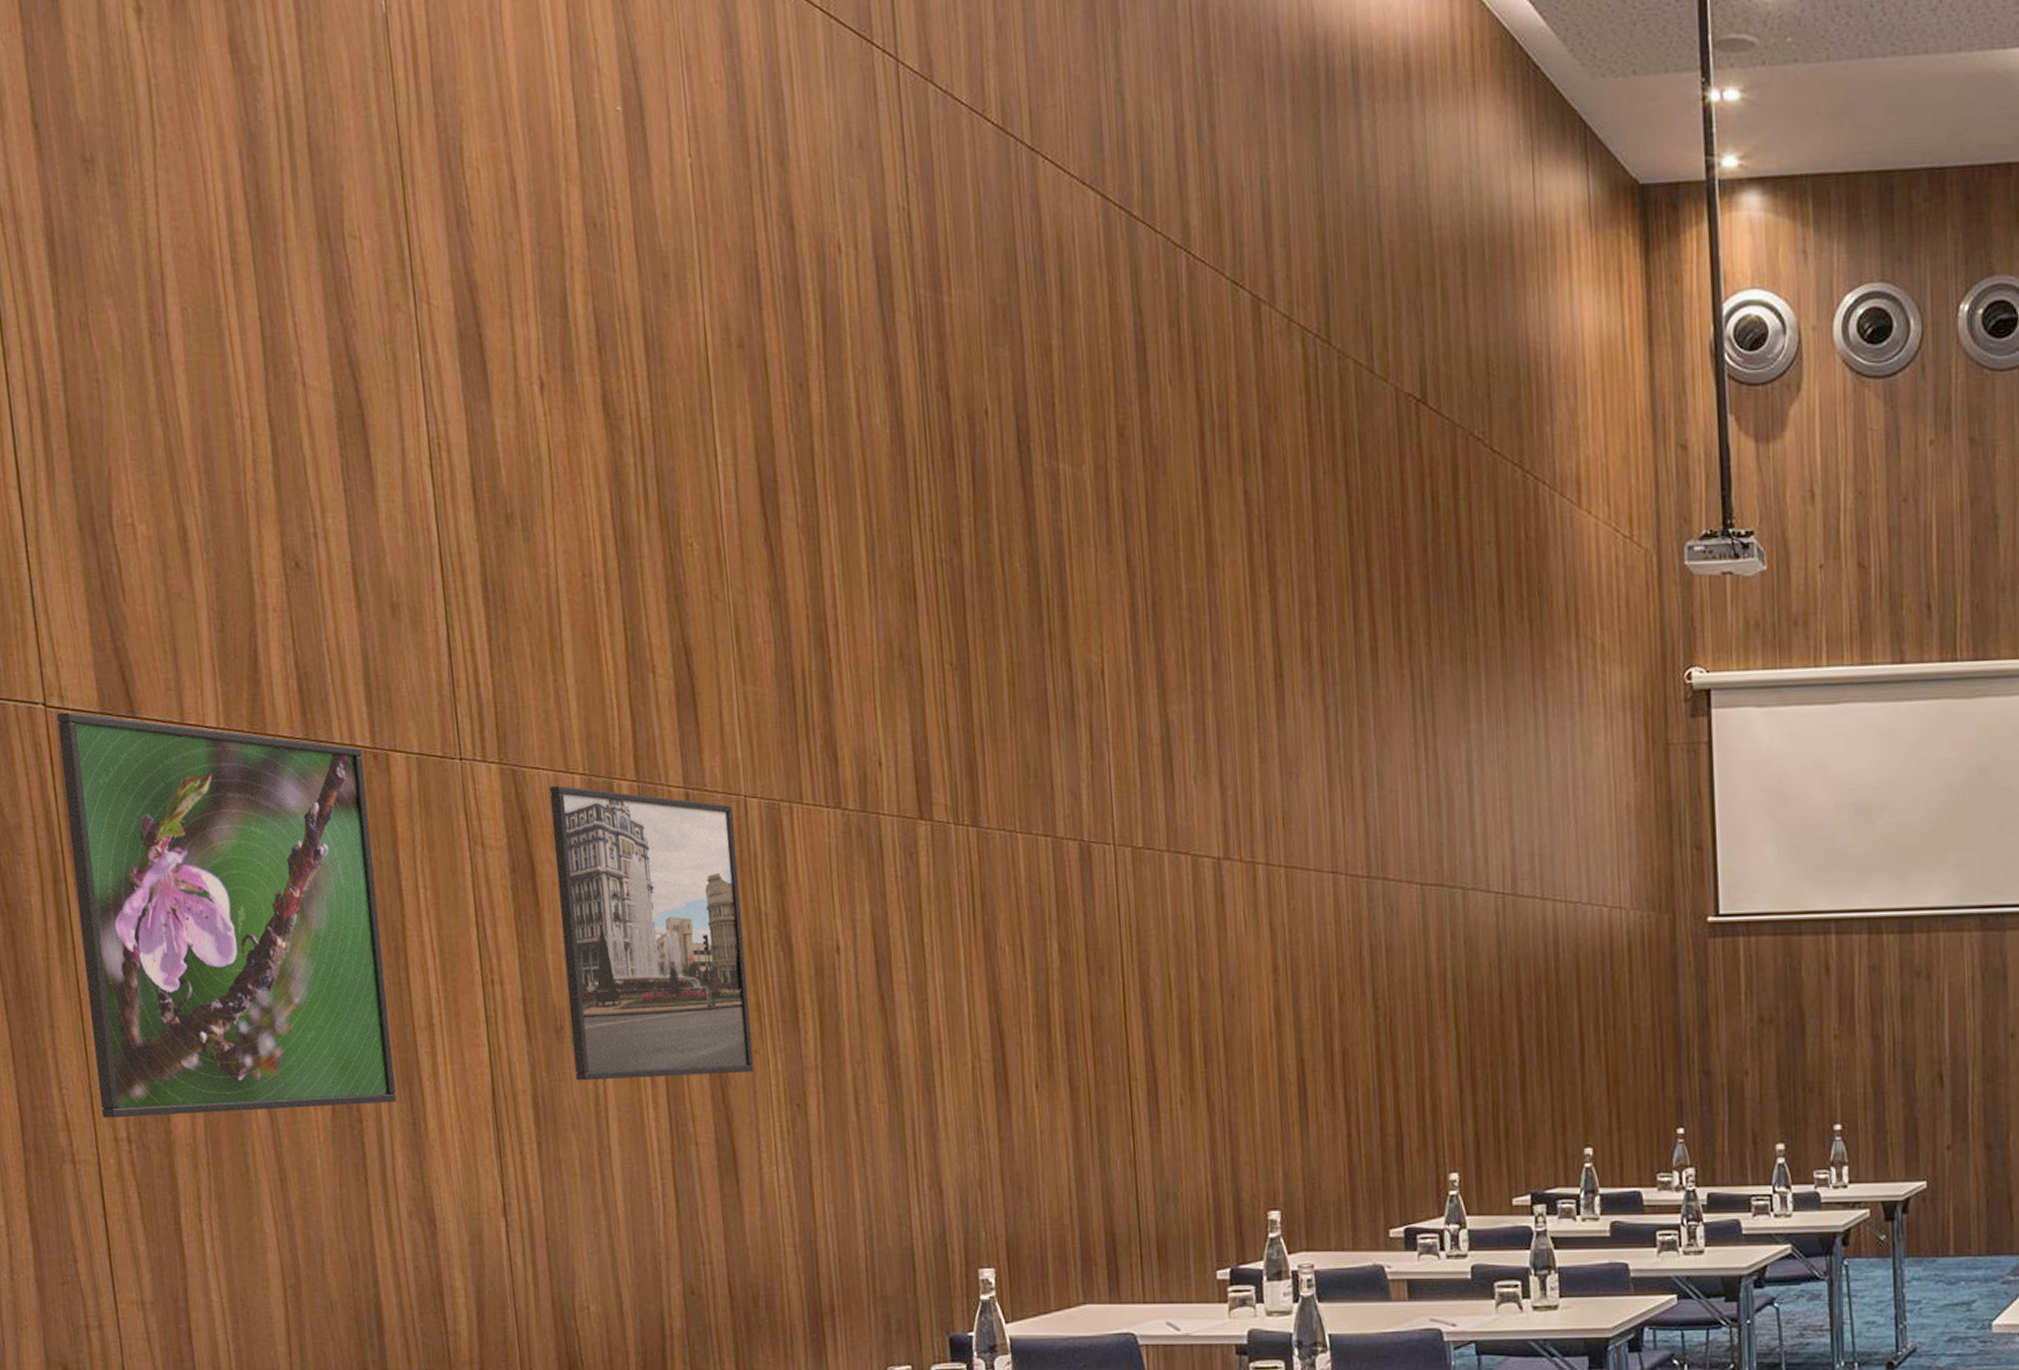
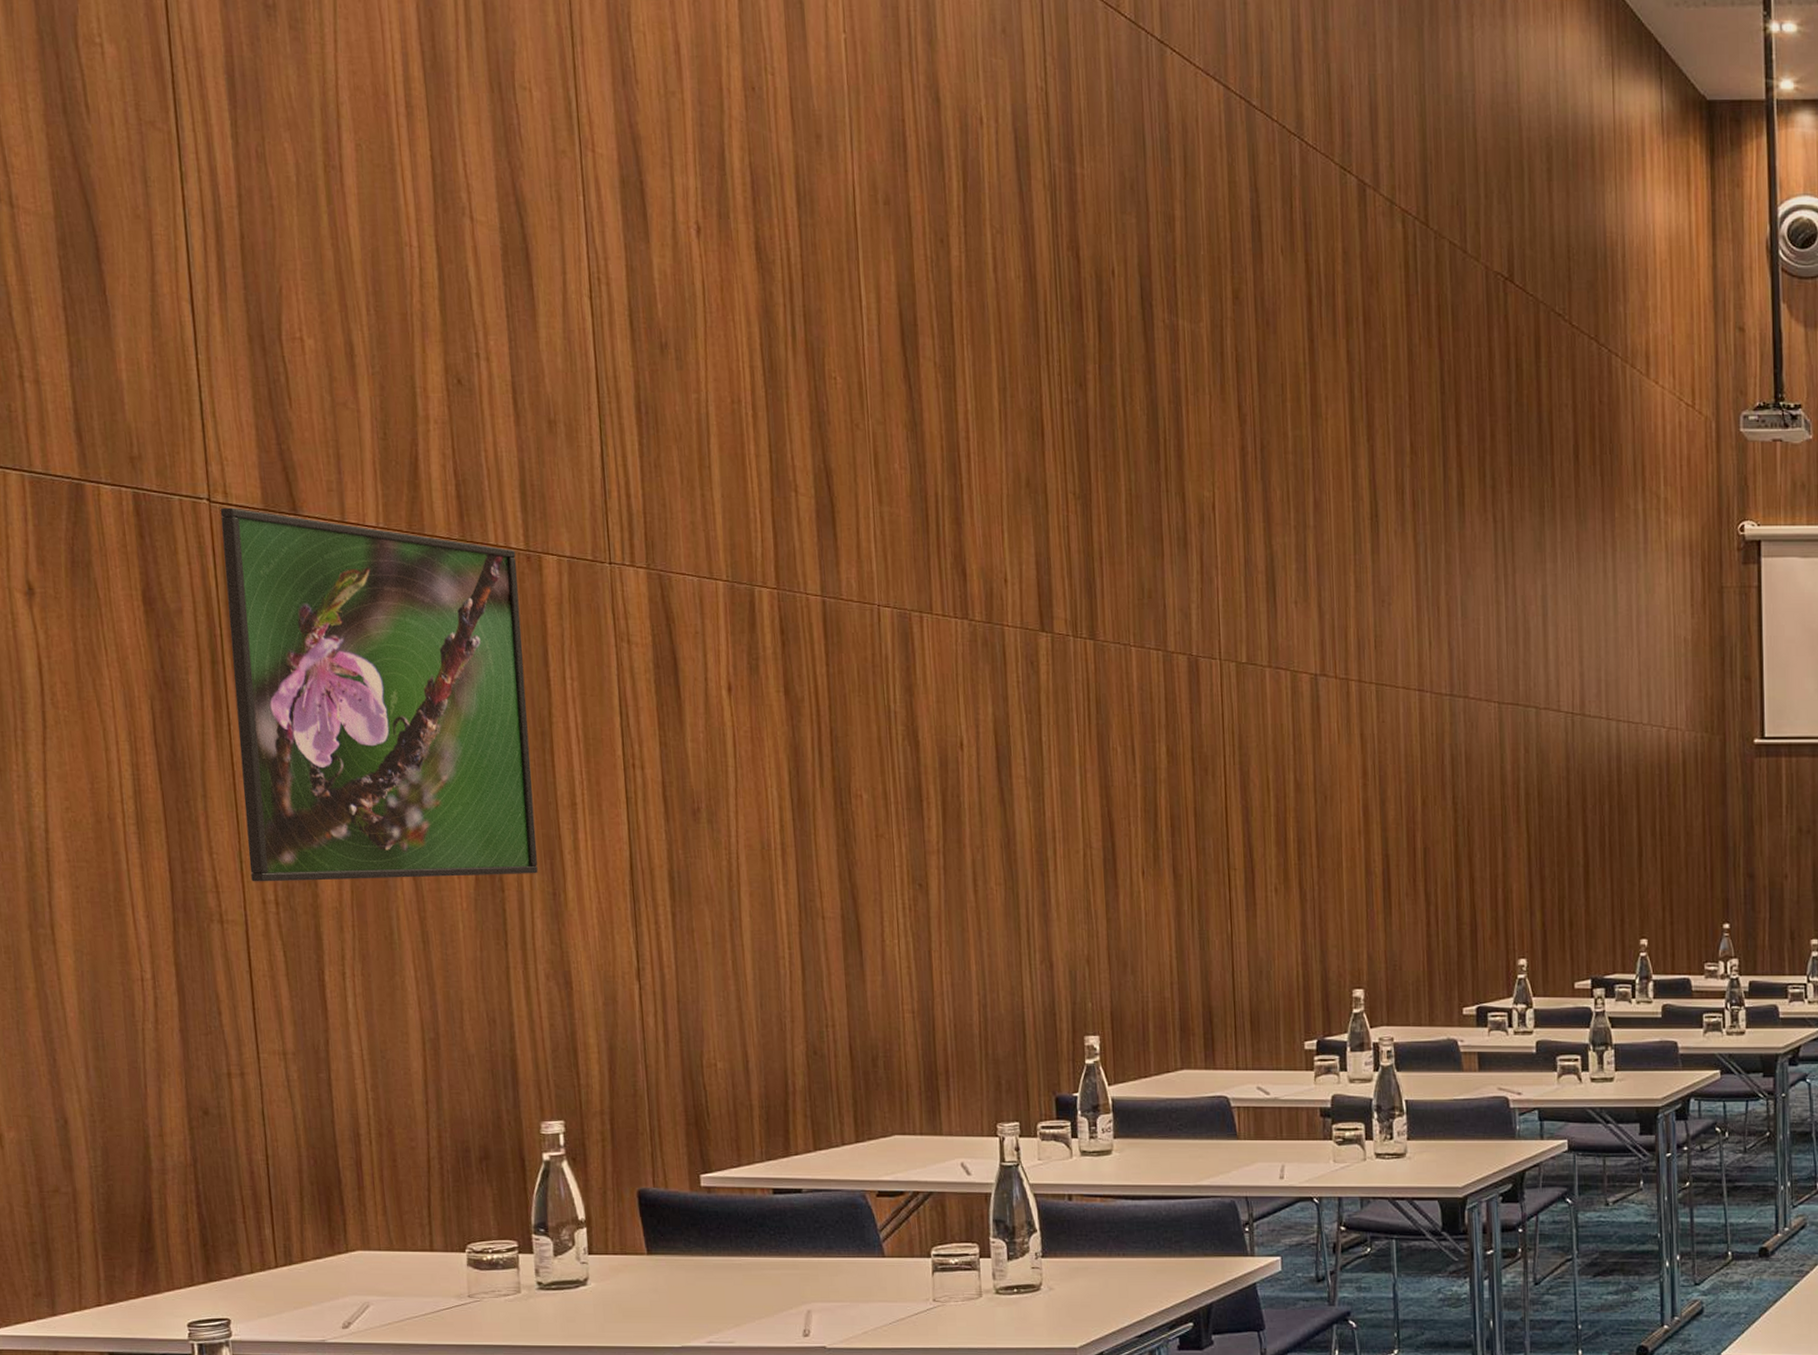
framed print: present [549,785,754,1081] -> none [694,590,880,858]

